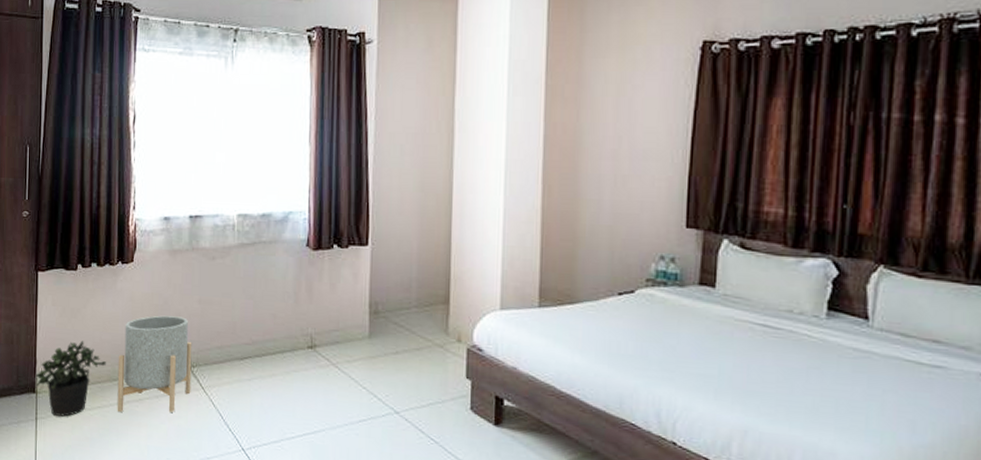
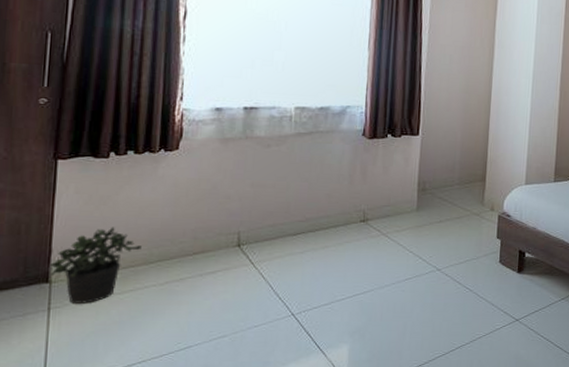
planter: present [117,315,192,413] -> none [153,199,243,294]

